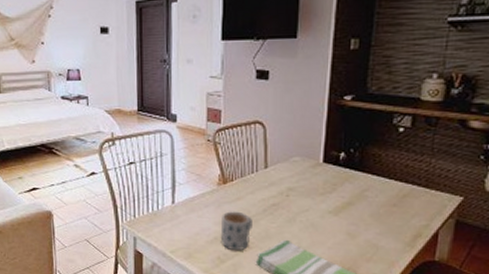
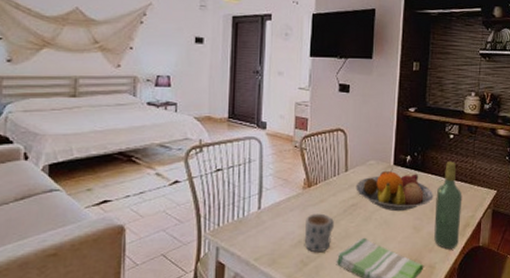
fruit bowl: none [277,167,374,215] -> present [356,169,434,212]
wine bottle: none [373,160,414,260] -> present [434,161,462,249]

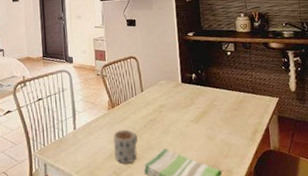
fruit bowl: present [356,169,434,212] -> none [151,86,221,124]
wine bottle: present [434,161,462,249] -> none [223,75,251,154]

